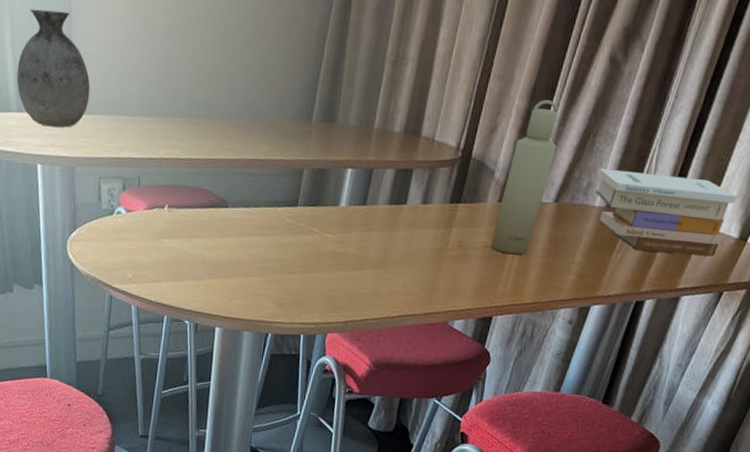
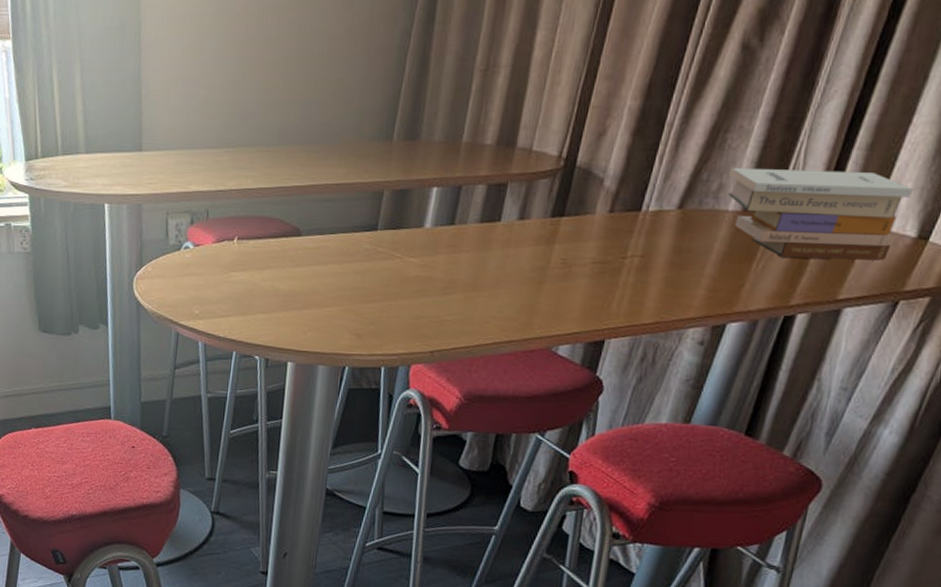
vase: present [16,9,90,128] -> none [85,51,159,166]
bottle: present [490,100,559,255] -> none [600,97,680,270]

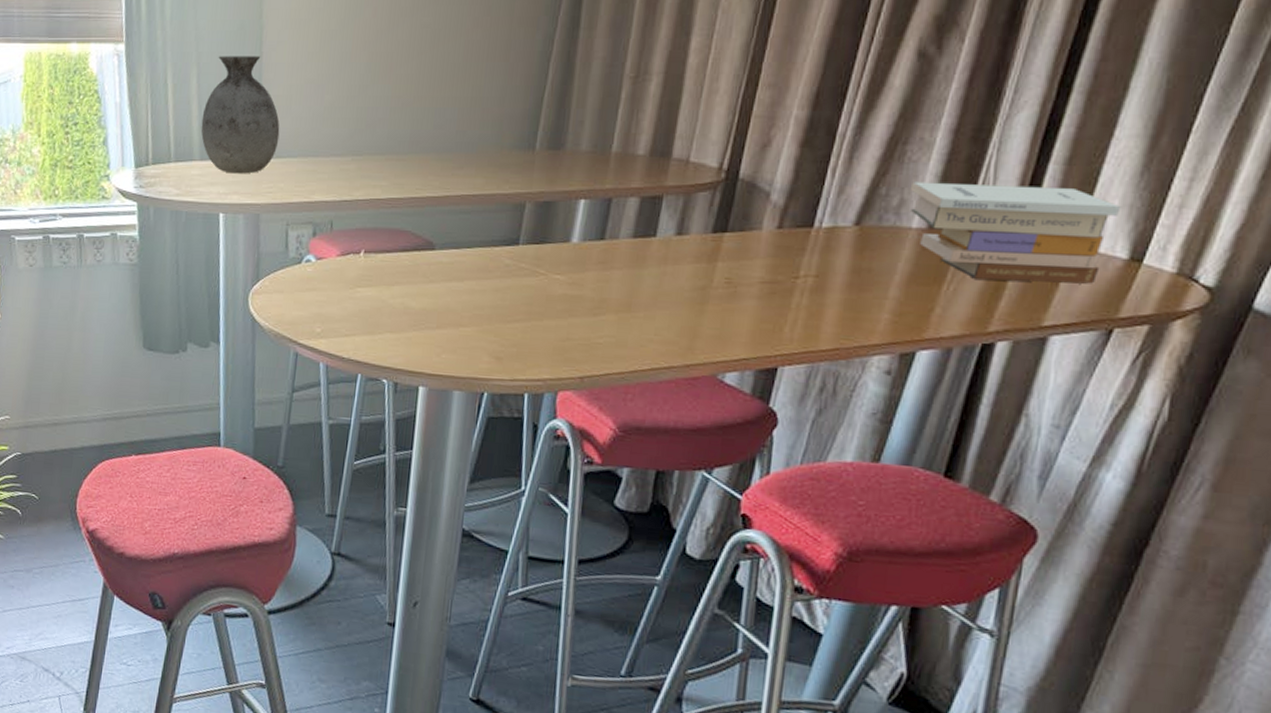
vase: none [85,51,159,166] -> present [201,56,280,174]

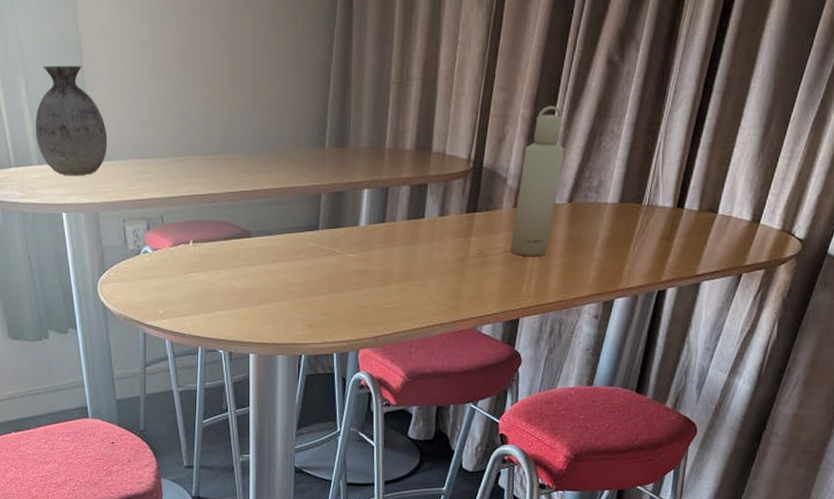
bottle: none [769,107,853,291] -> present [510,106,565,257]
books: present [910,181,1122,284] -> none [605,166,746,241]

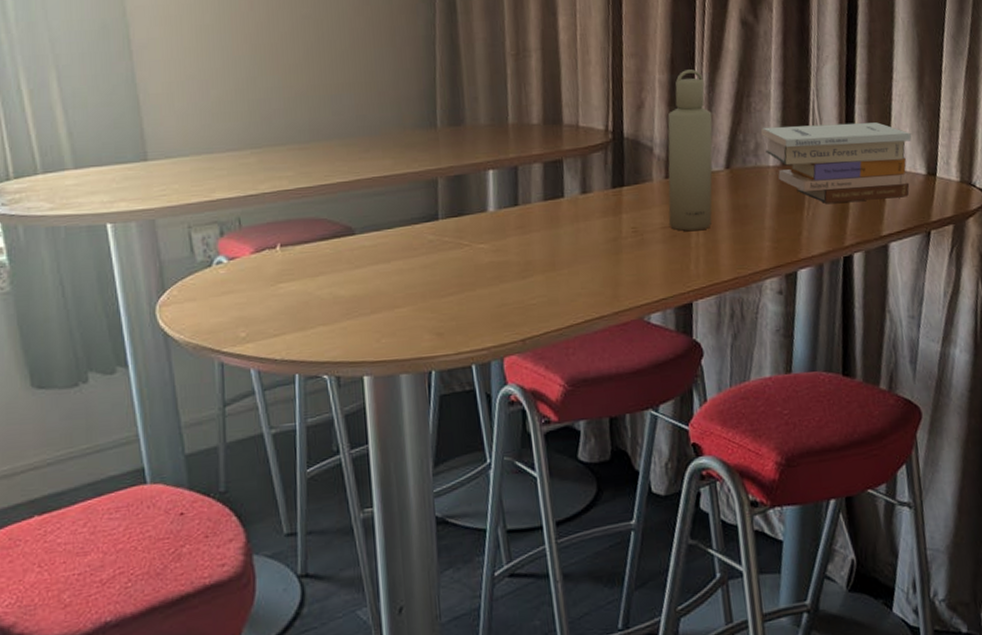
vase: present [35,65,108,176] -> none [69,54,166,180]
books: none [605,166,746,241] -> present [760,122,912,203]

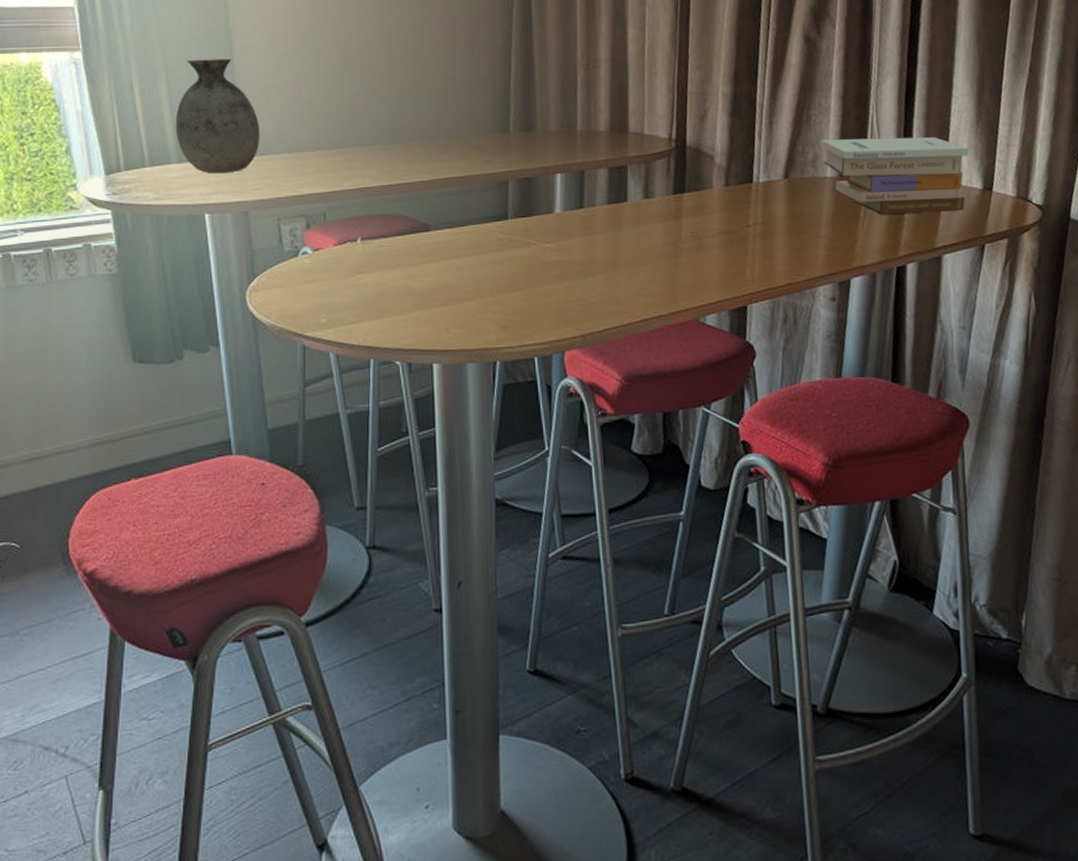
vase: none [69,54,166,180] -> present [175,58,260,174]
bottle: present [667,69,713,232] -> none [726,82,773,238]

